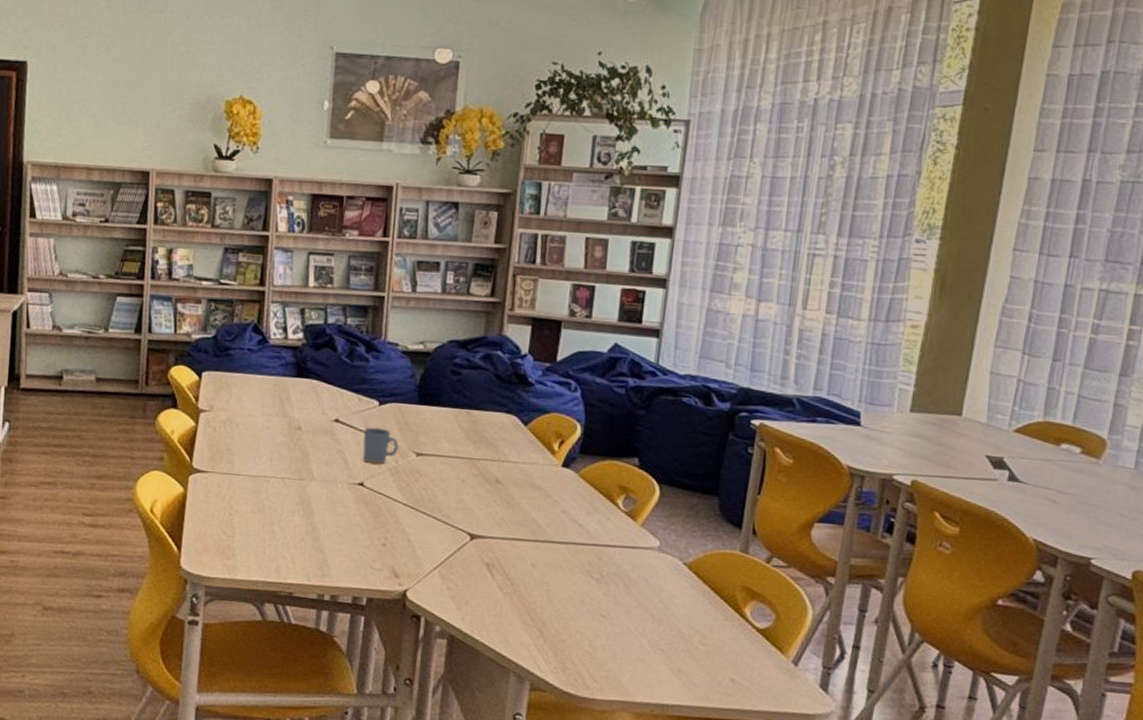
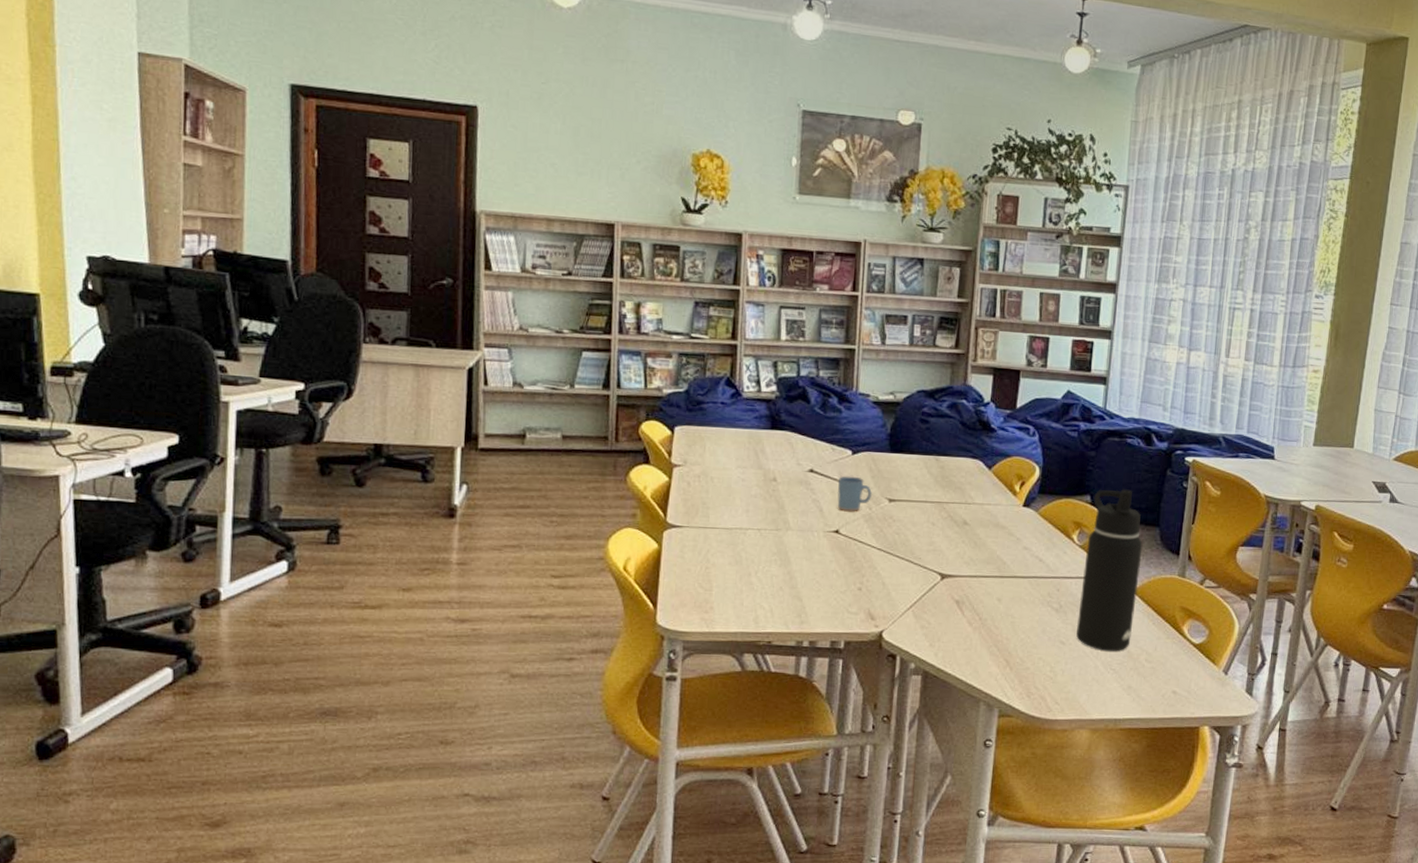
water bottle: none [619,452,699,630] -> present [1076,489,1143,651]

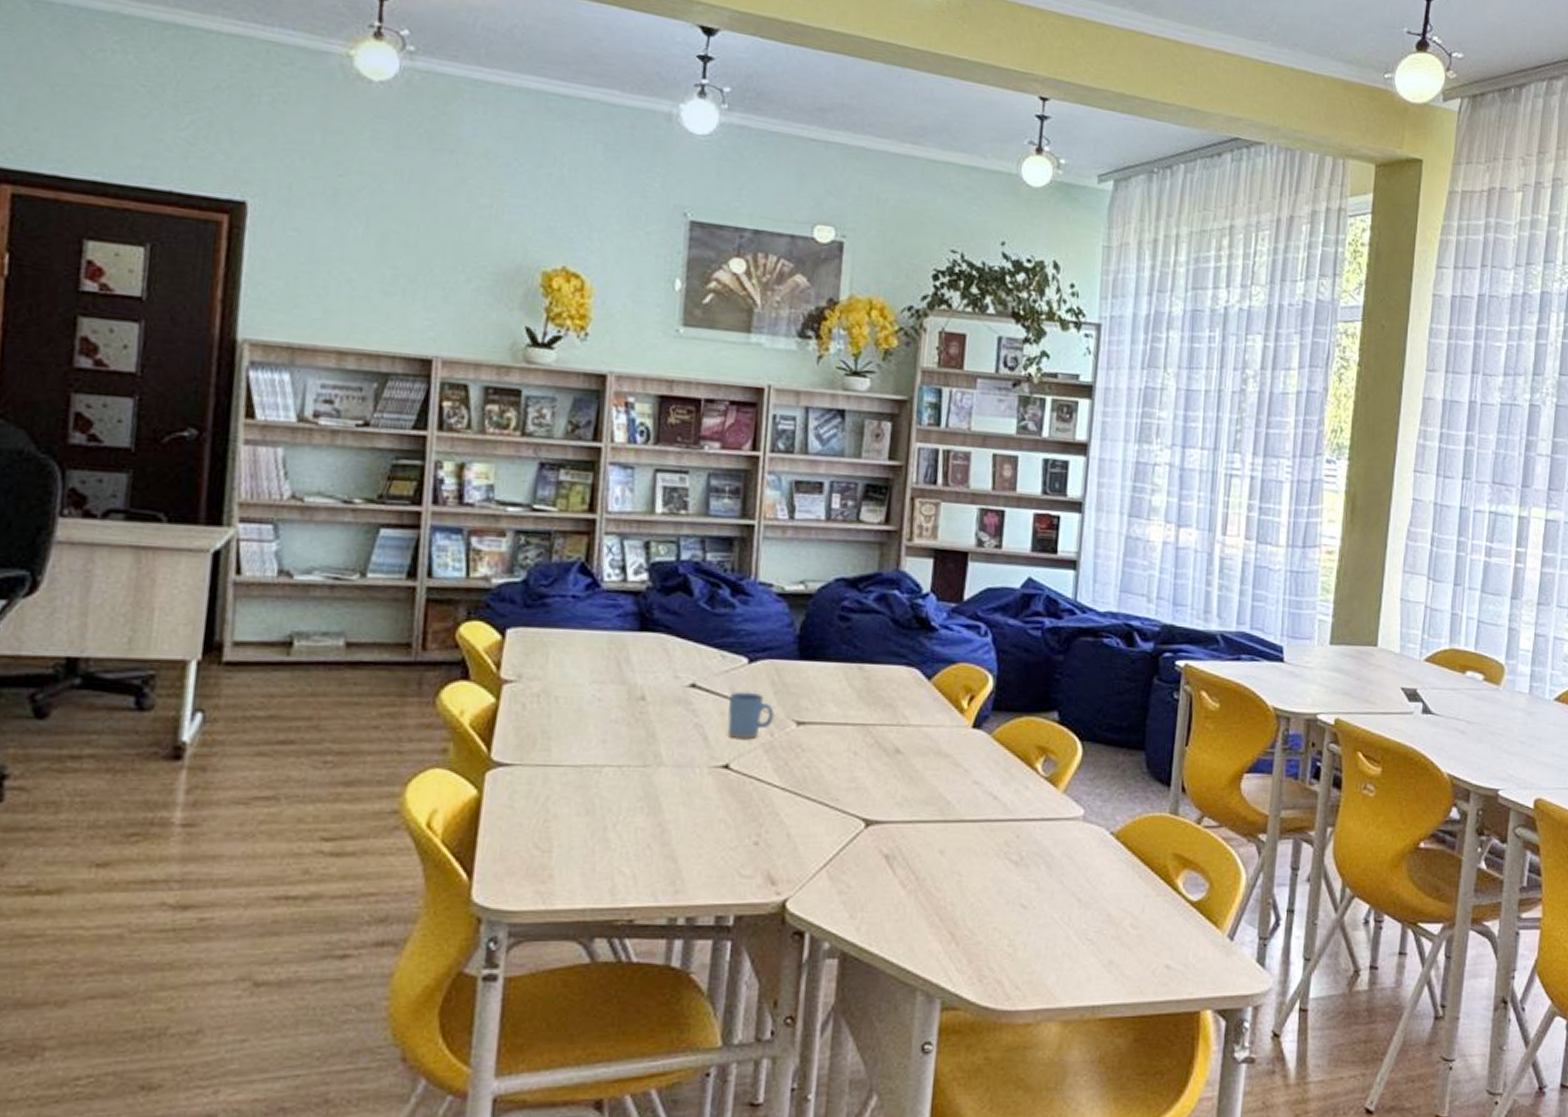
water bottle: present [1076,489,1143,651] -> none [1041,703,1125,915]

